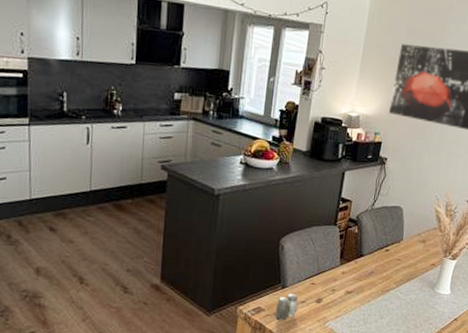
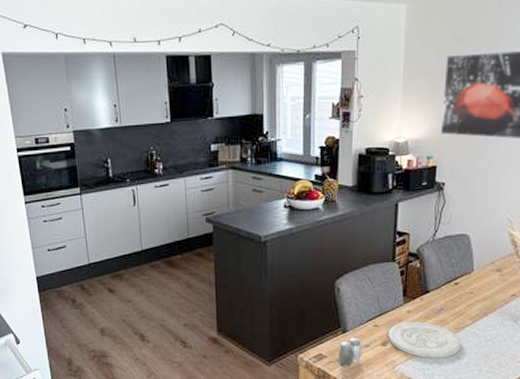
plate: none [322,282,386,317] -> present [388,322,461,358]

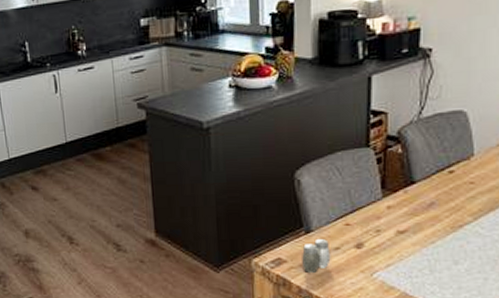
plate: present [388,322,461,358] -> none [363,220,460,263]

